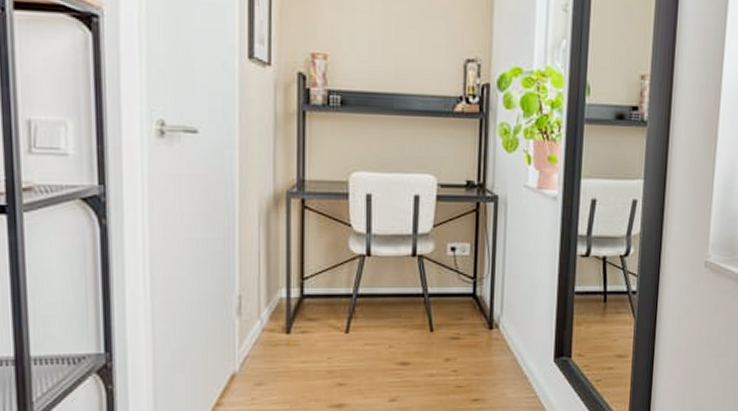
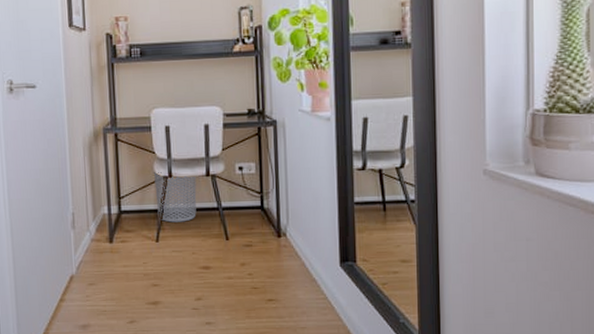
waste bin: none [348,249,400,310] -> present [154,172,197,223]

